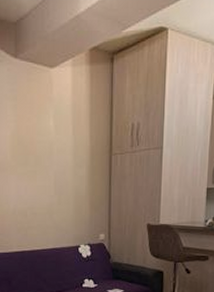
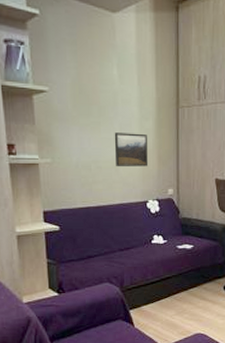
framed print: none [49,180,80,213] -> present [114,132,147,167]

